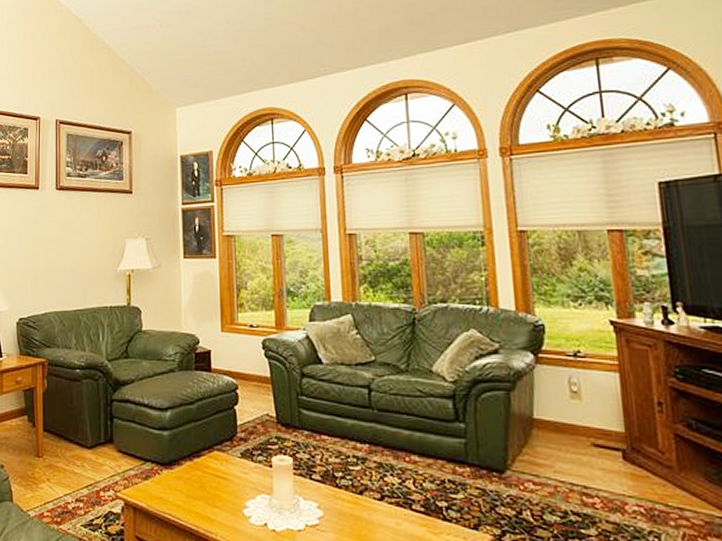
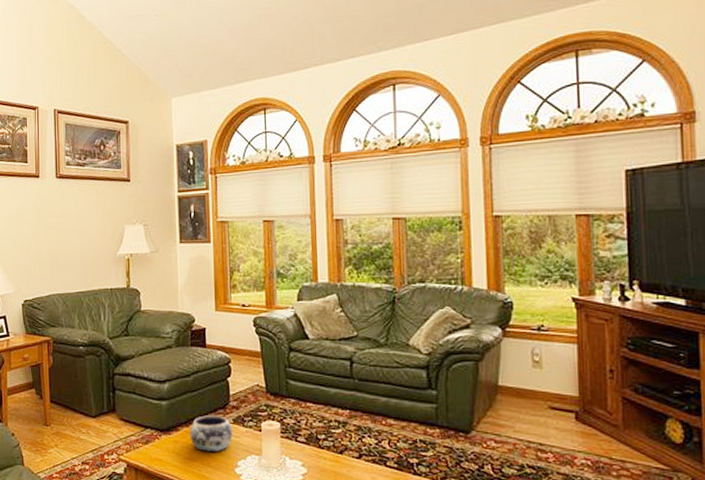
decorative bowl: none [193,448,241,491] -> present [190,415,233,453]

